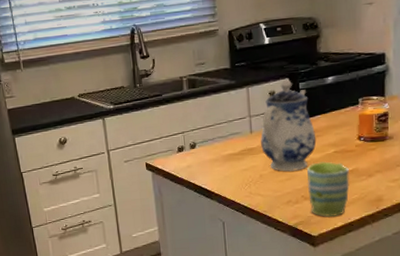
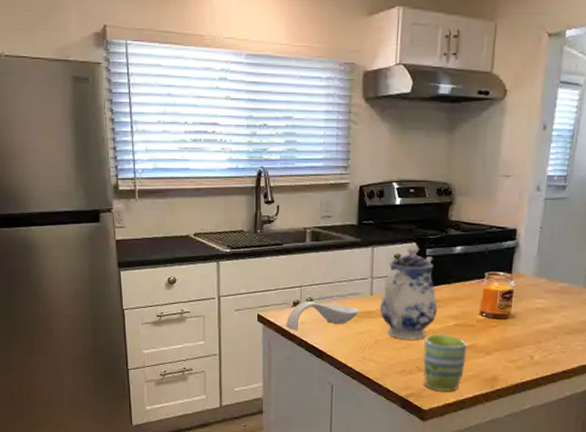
spoon rest: none [173,145,241,175] -> present [286,301,359,331]

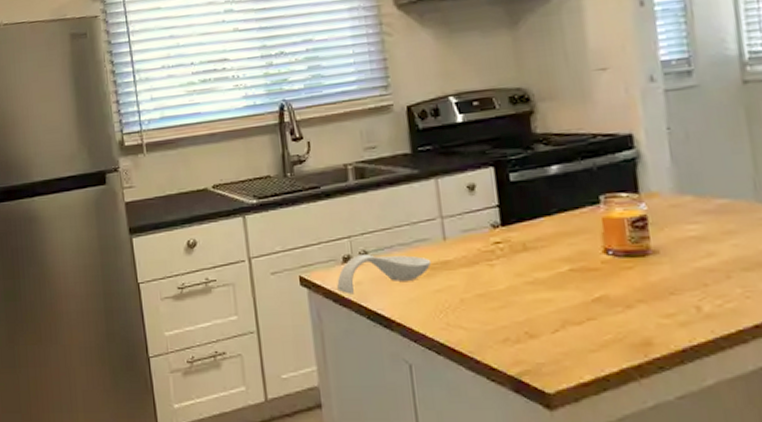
teapot: present [380,244,438,340] -> none [458,168,541,296]
mug: present [422,333,467,392] -> none [528,283,598,367]

